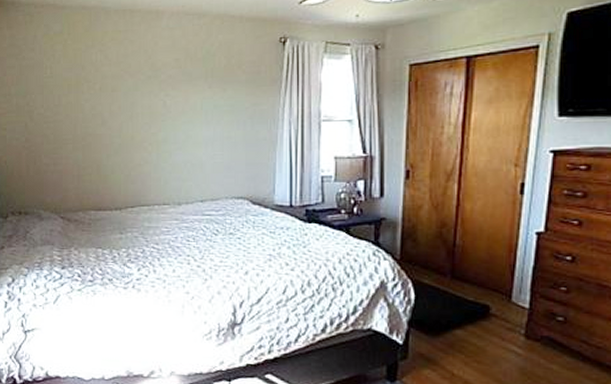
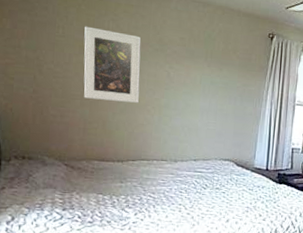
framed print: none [72,62,134,142] -> present [84,26,141,103]

